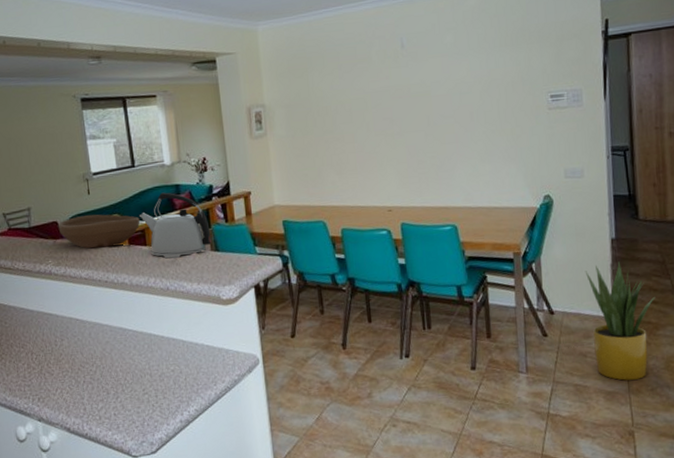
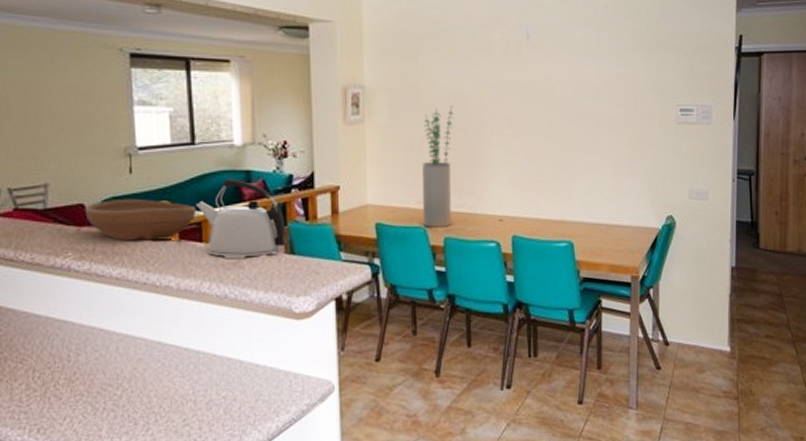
vase: none [317,113,347,222] -> present [422,105,453,229]
planter: present [585,261,655,381] -> none [703,292,771,419]

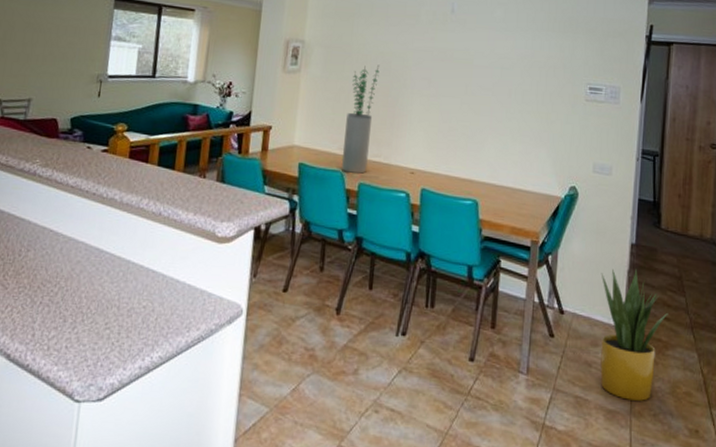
bowl: present [84,198,197,243] -> none [56,118,148,158]
kettle: present [195,178,286,261] -> none [147,109,221,183]
planter: none [703,292,771,419] -> present [600,268,668,401]

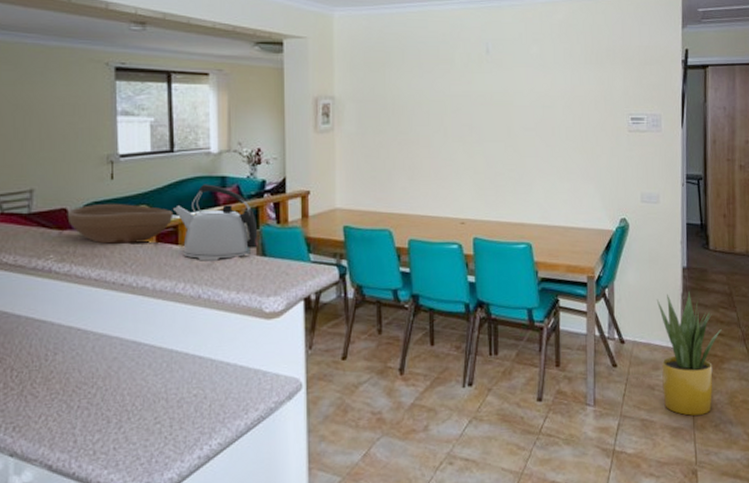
bowl: none [56,118,148,158] -> present [67,203,174,245]
kettle: none [147,109,221,183] -> present [172,184,258,262]
vase: present [341,64,380,175] -> none [388,114,418,231]

